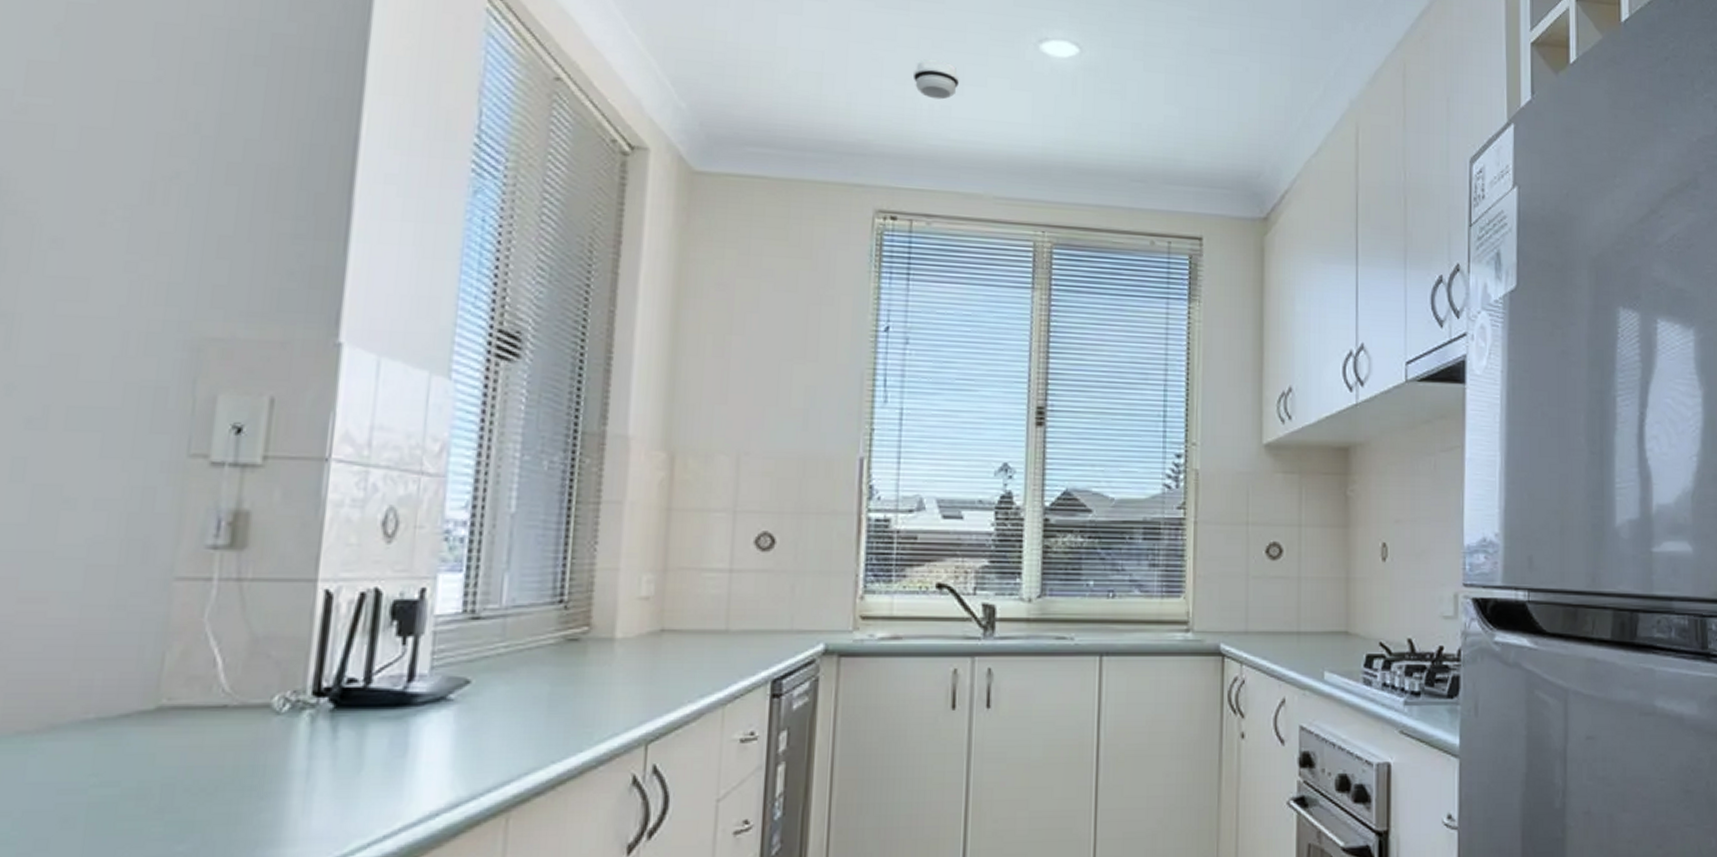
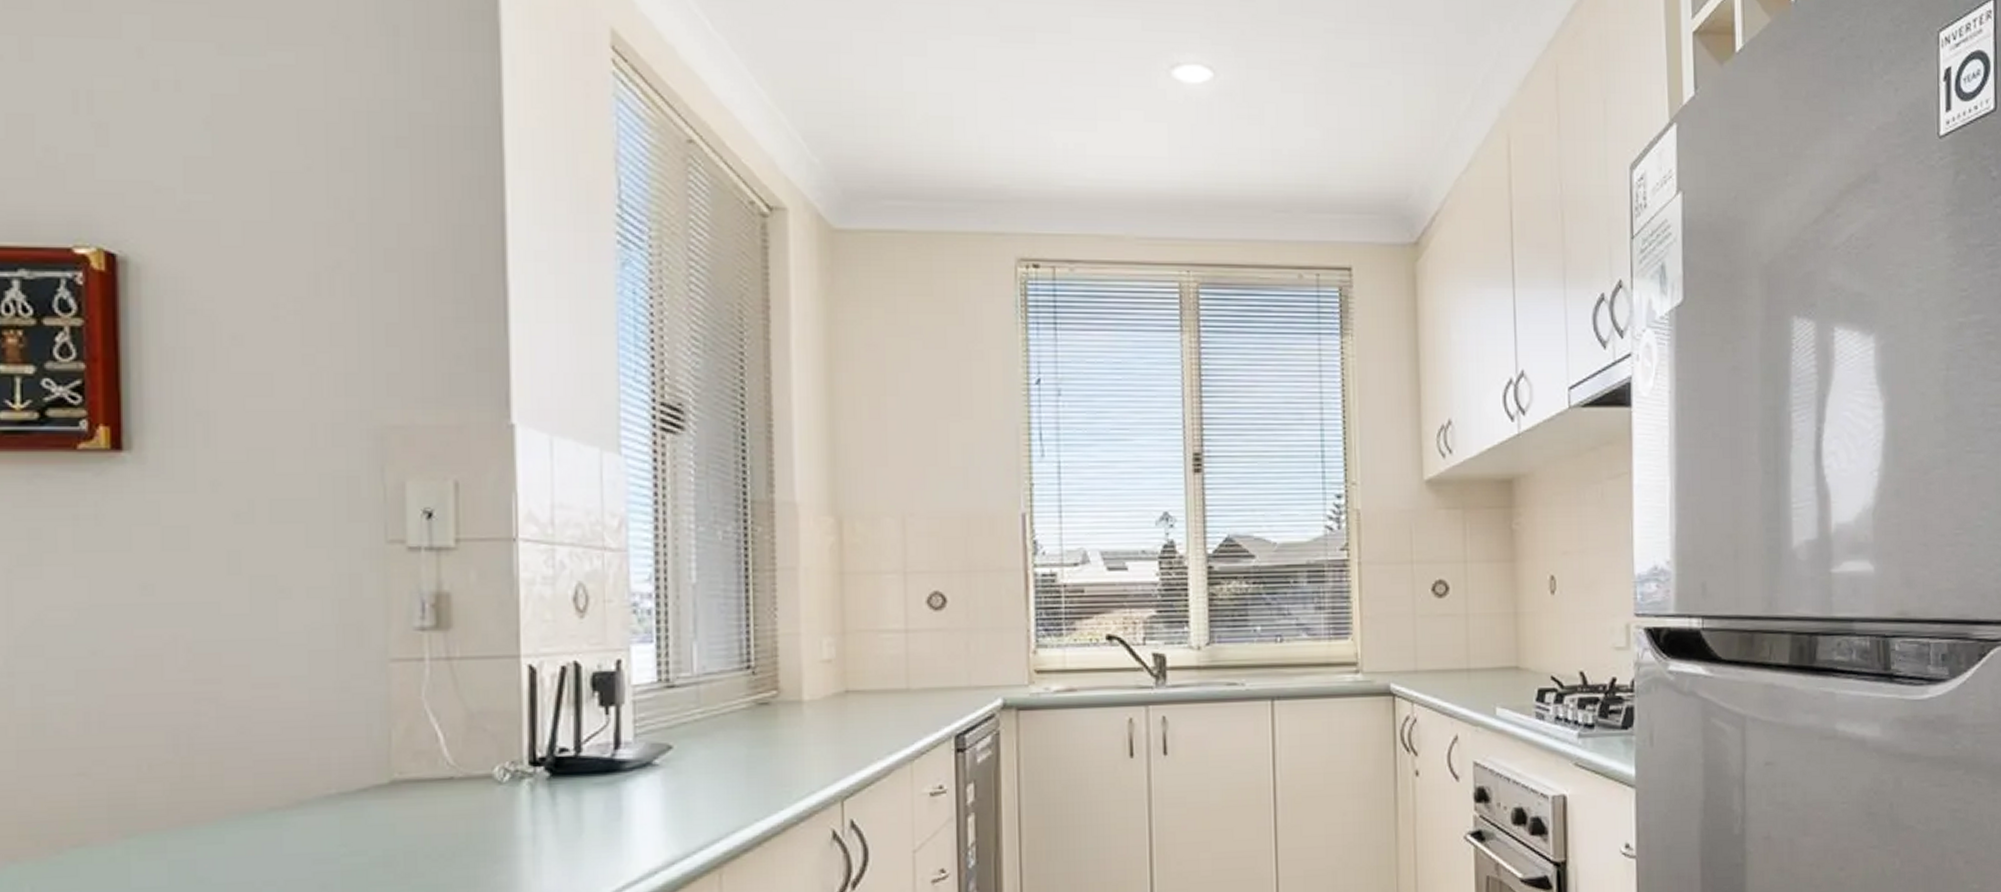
smoke detector: present [912,59,959,100] -> none [1043,95,1091,137]

